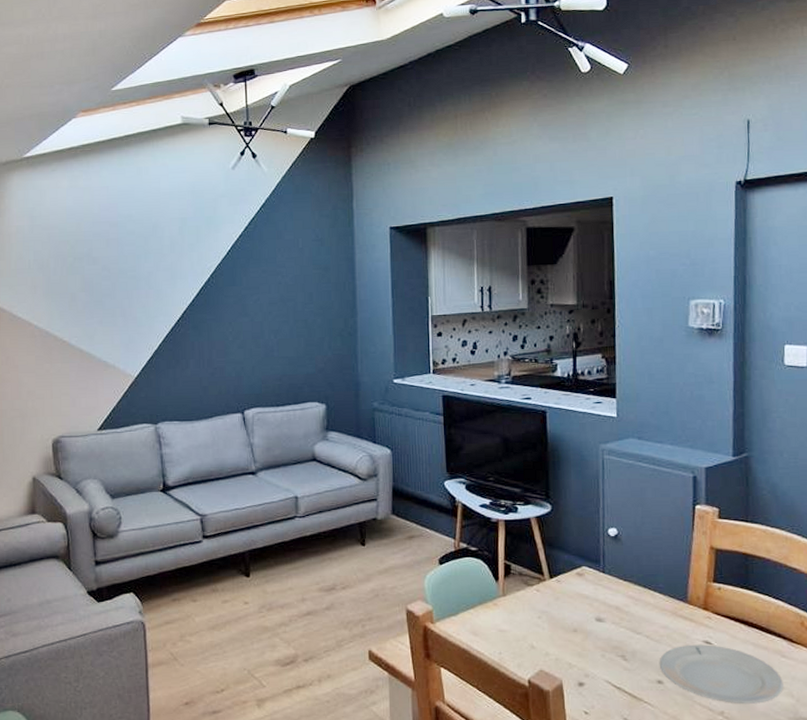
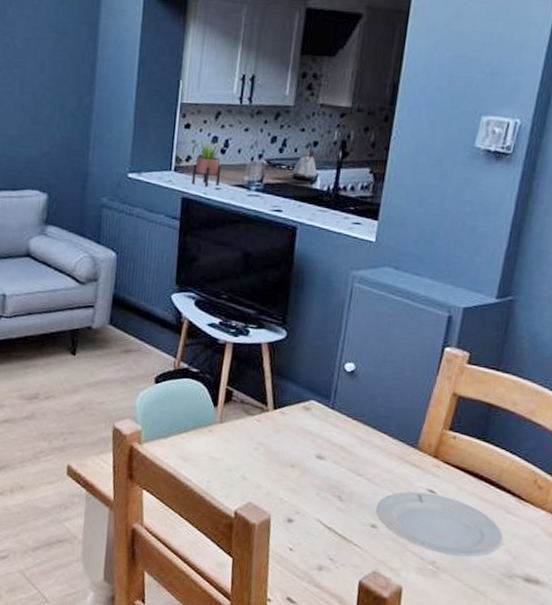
potted plant: none [449,344,474,385] -> present [191,139,222,187]
kettle: none [535,337,556,372] -> present [292,142,317,183]

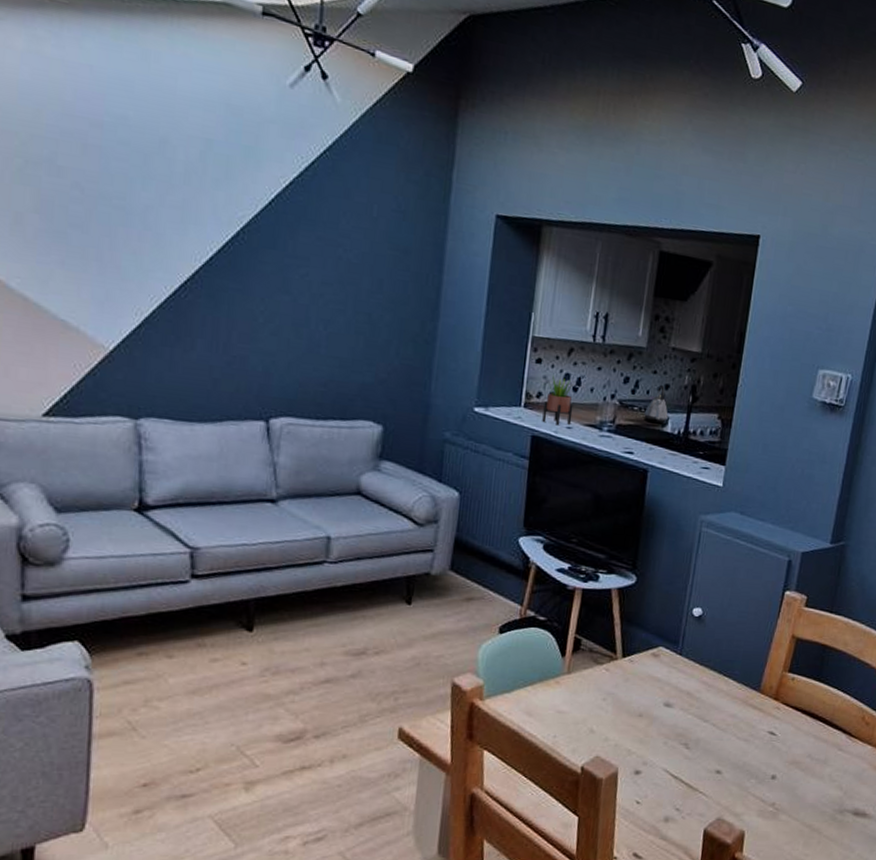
plate: present [376,491,503,557] -> none [720,735,836,796]

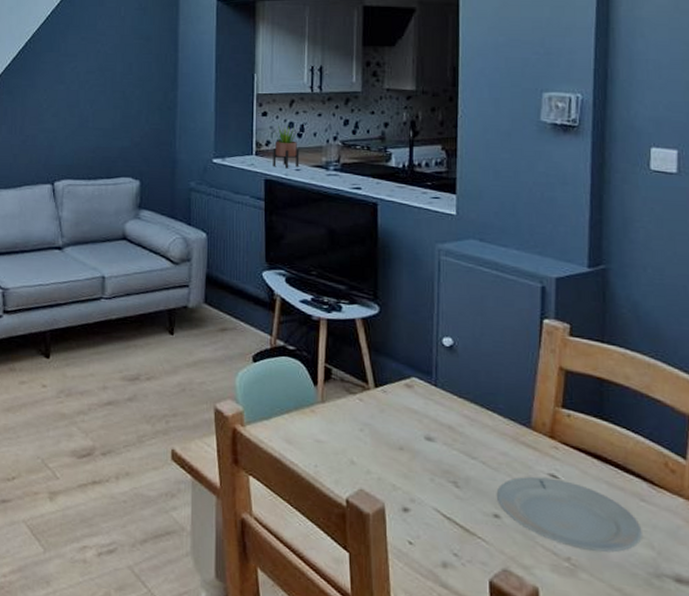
kettle: present [643,384,668,426] -> none [367,123,391,161]
plate: none [720,735,836,796] -> present [496,476,642,553]

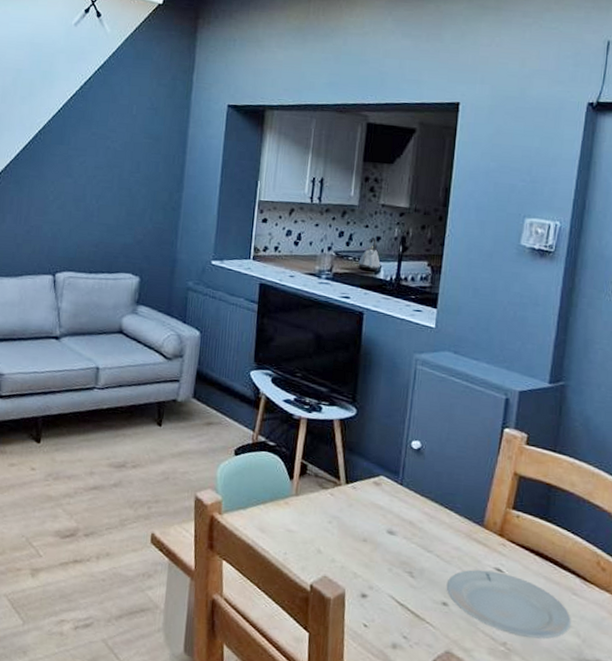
potted plant: present [273,125,300,169] -> none [268,232,295,275]
kettle: none [367,123,391,161] -> present [358,237,381,273]

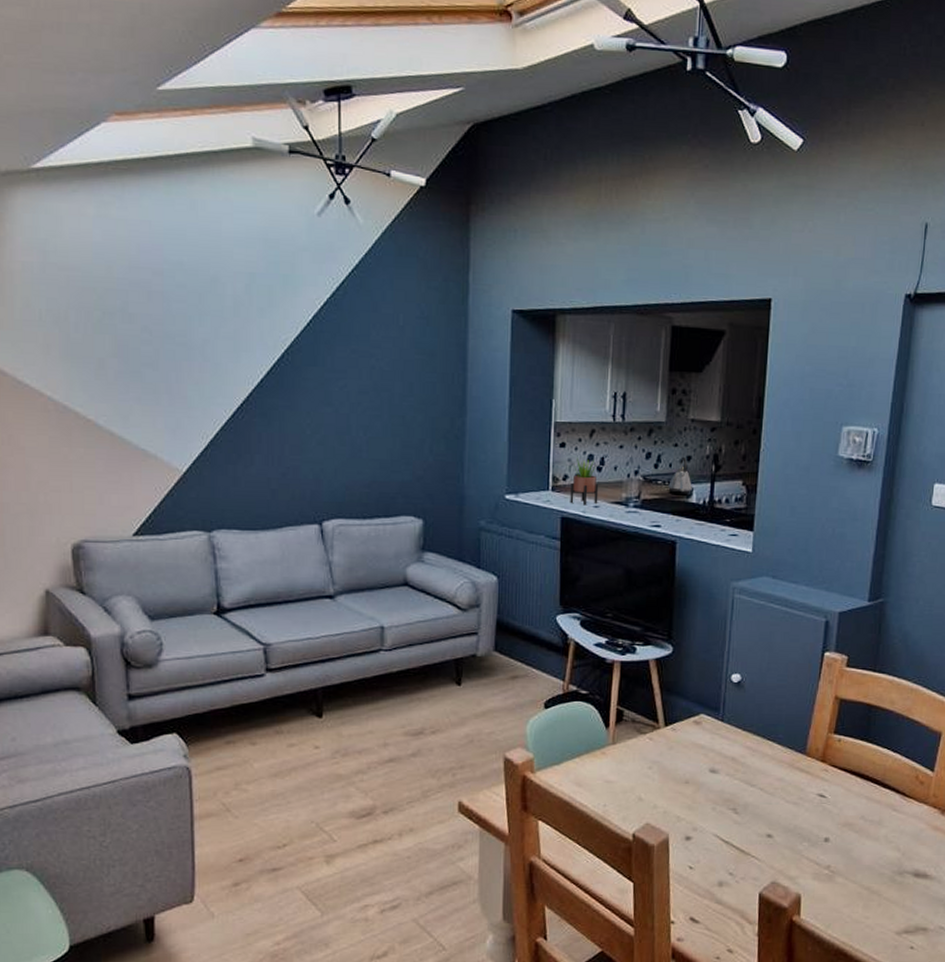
potted plant: none [268,232,295,275] -> present [570,458,599,506]
plate: present [446,570,571,639] -> none [770,798,892,859]

